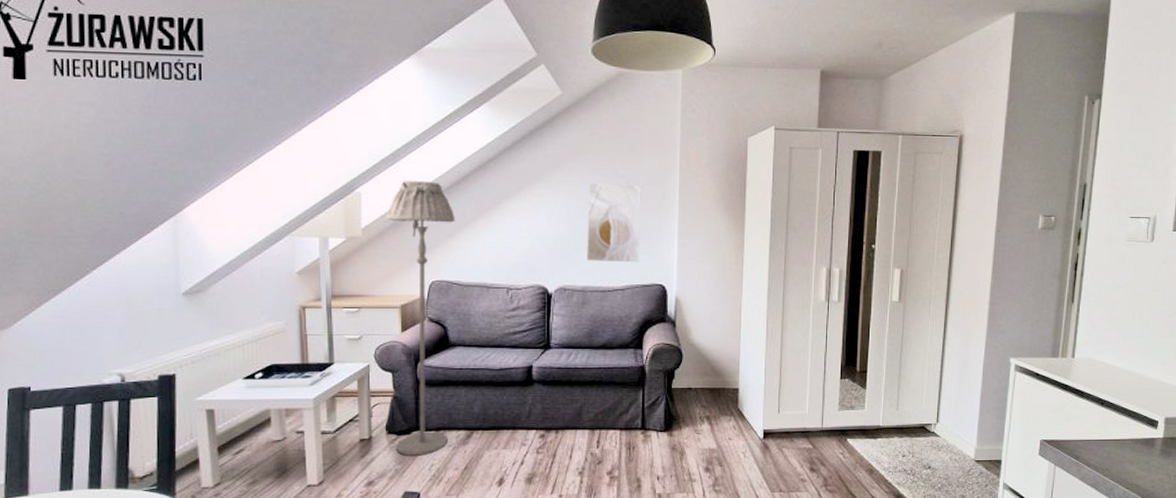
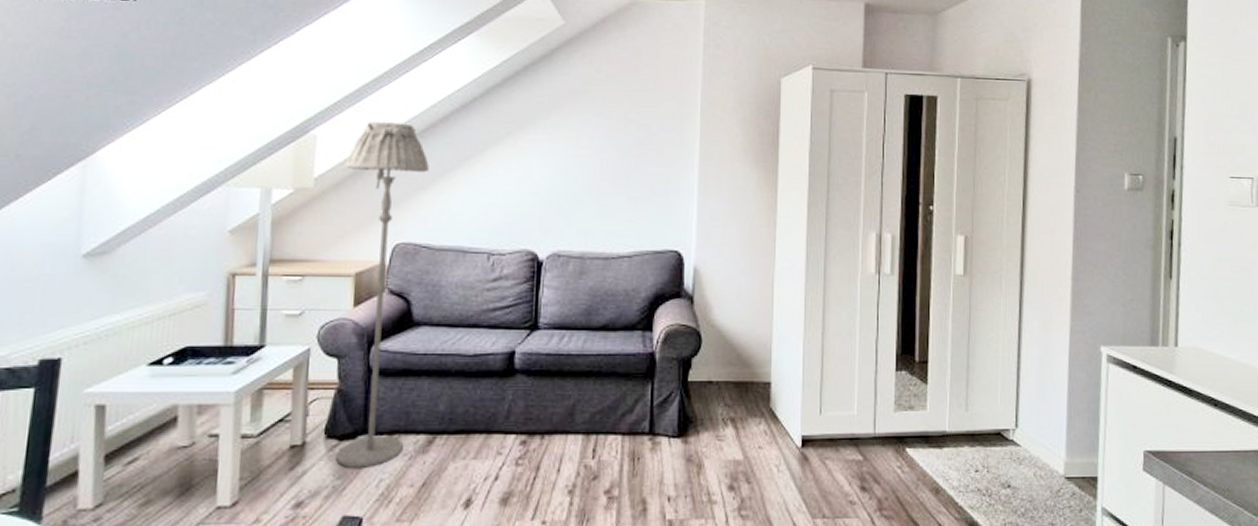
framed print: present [587,183,642,263] -> none [587,128,655,224]

